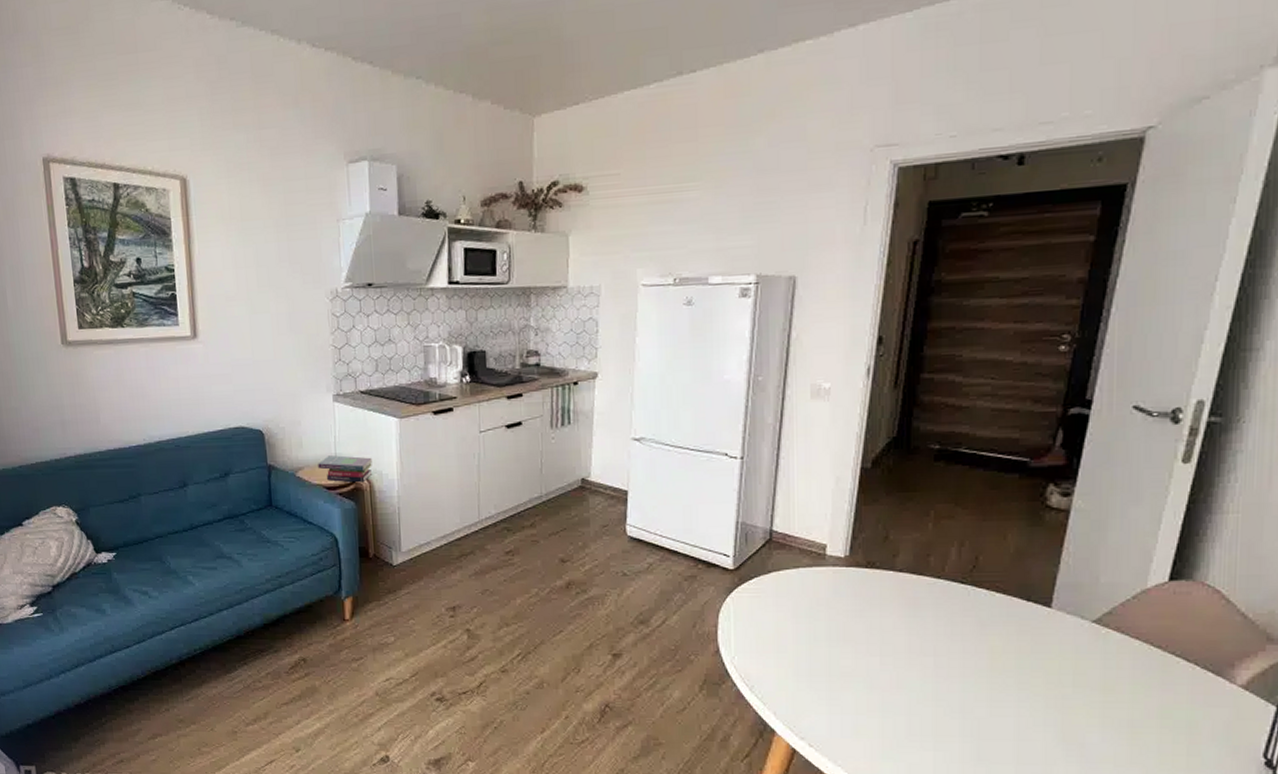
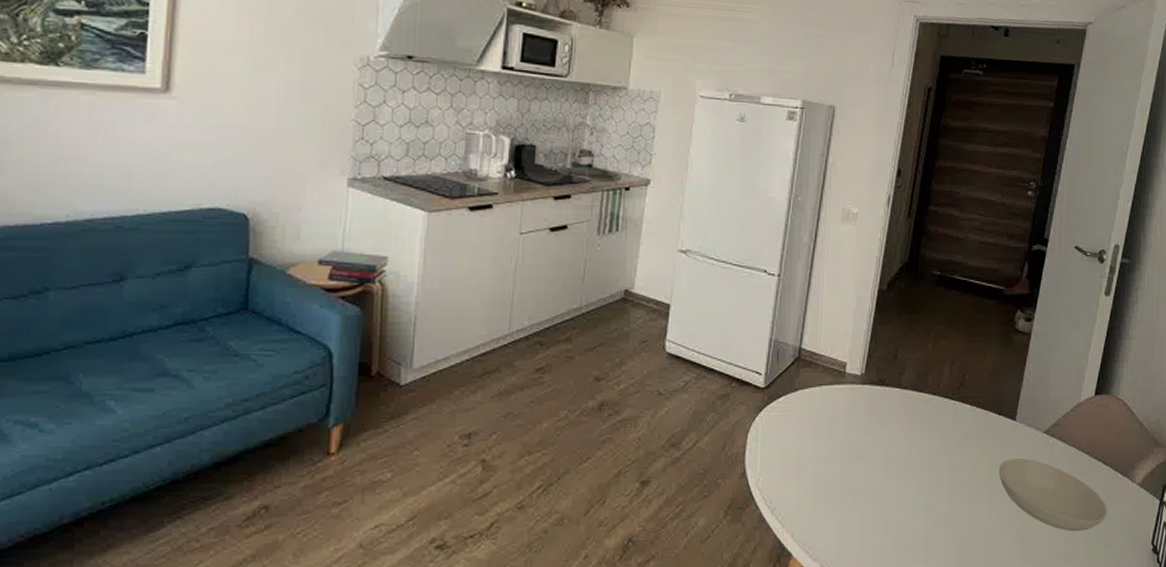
bowl: none [1028,650,1192,735] -> present [998,458,1107,532]

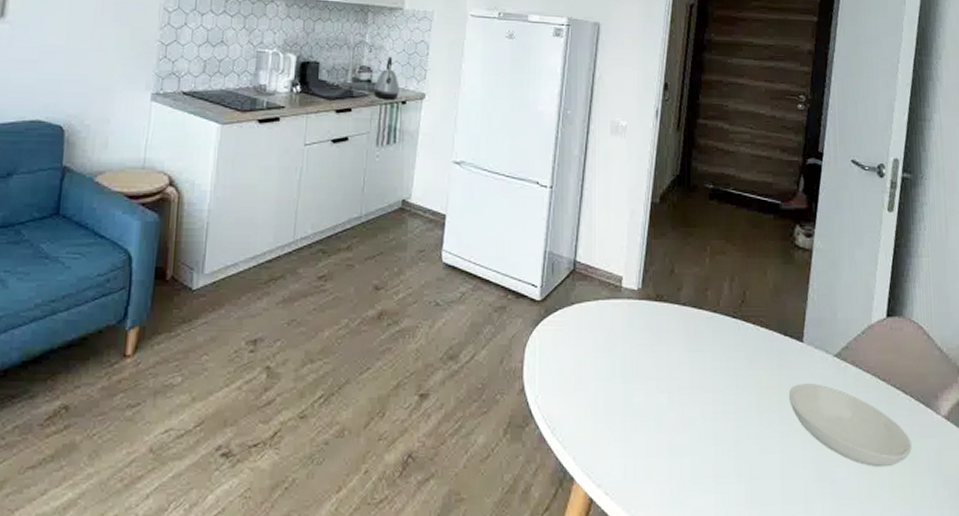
books: present [318,251,389,285] -> none [122,160,185,193]
kettle: none [594,139,623,185] -> present [373,56,400,99]

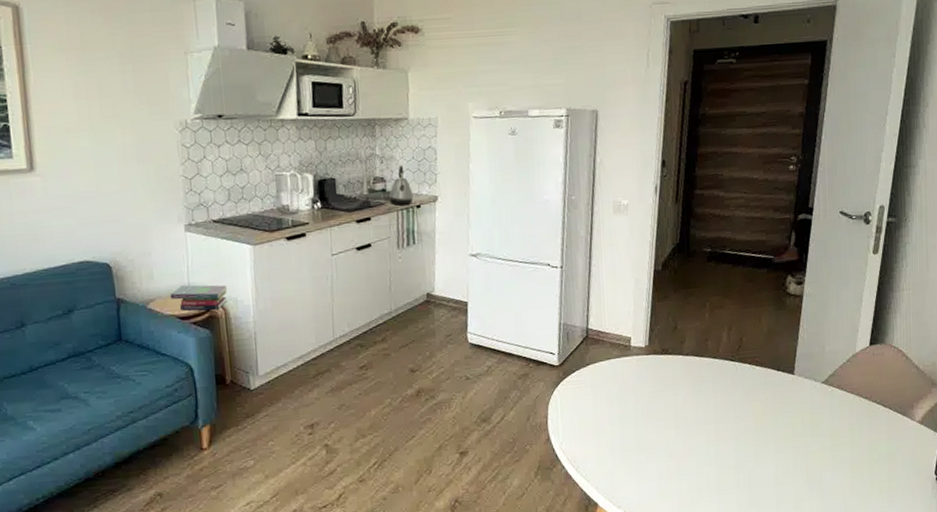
books: none [122,160,185,193] -> present [170,284,227,311]
bowl: present [788,384,912,468] -> none [781,407,889,468]

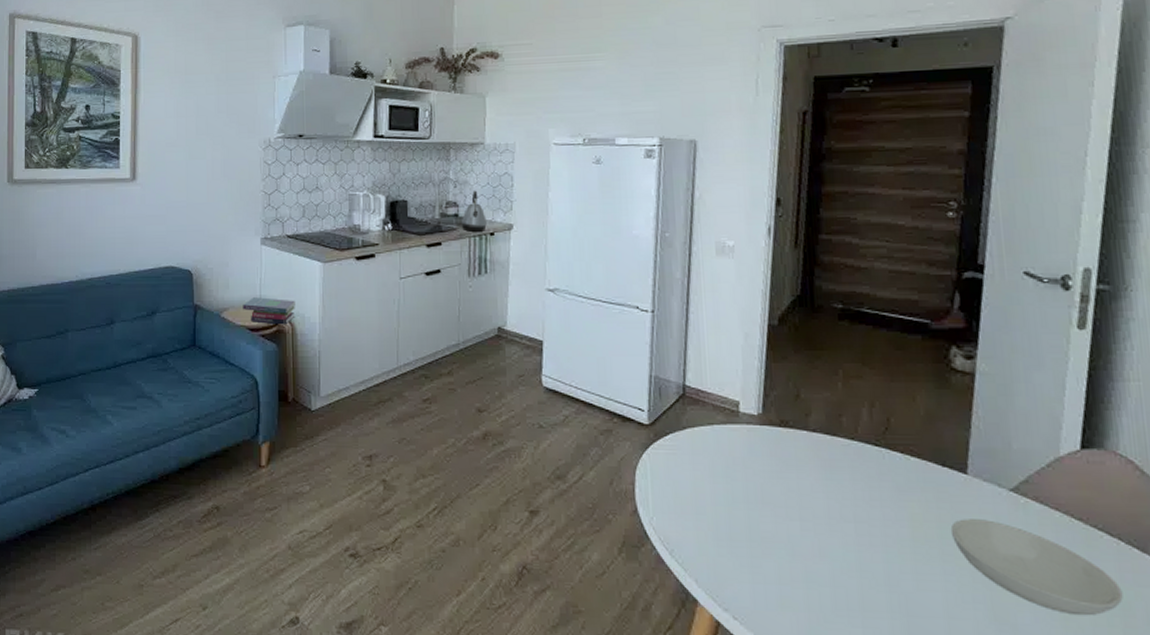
bowl: none [781,407,889,468] -> present [950,519,1123,616]

